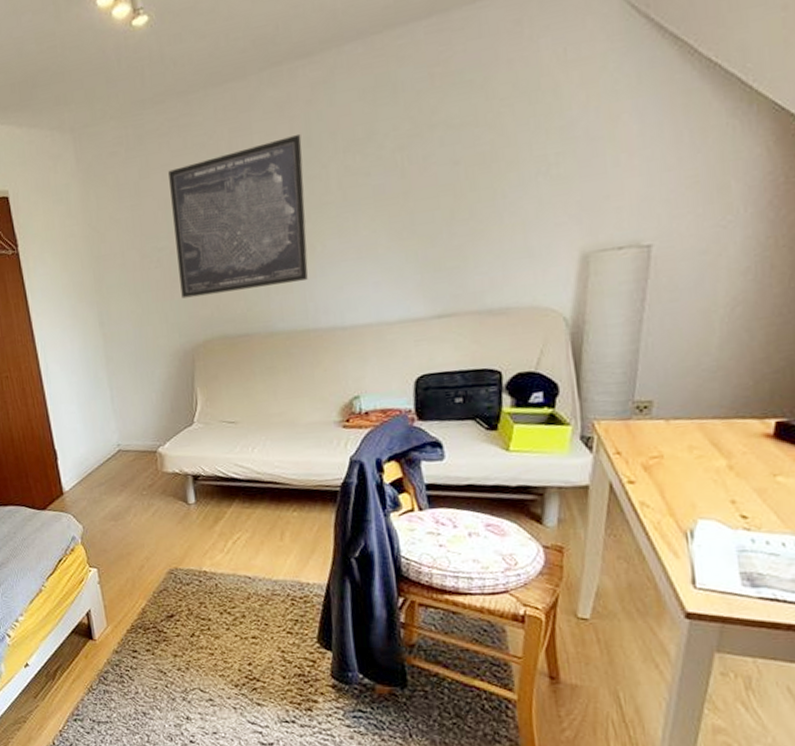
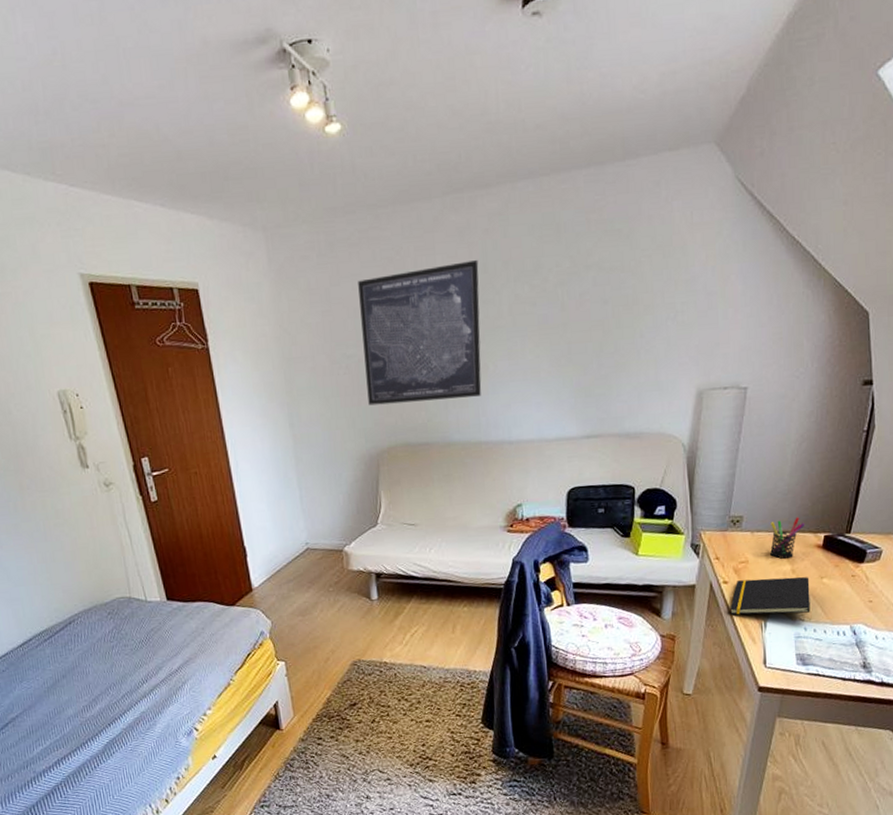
notepad: none [639,474,759,523] -> present [730,576,810,615]
pen holder: none [693,399,746,452] -> present [770,517,805,559]

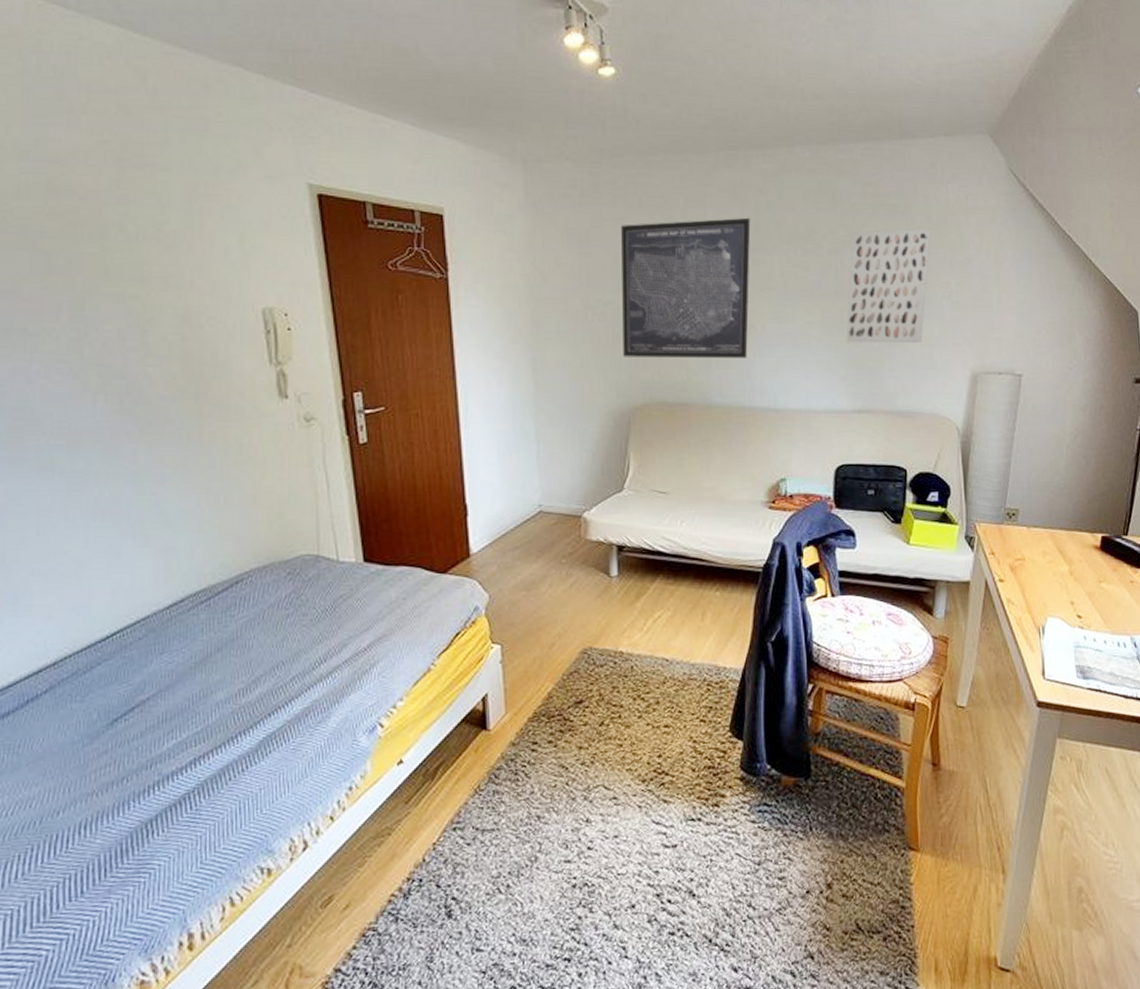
wall art: none [574,249,656,373] -> present [846,228,931,344]
notepad: present [730,576,810,615] -> none [1006,579,1090,620]
pen holder: present [770,517,805,559] -> none [1047,514,1082,558]

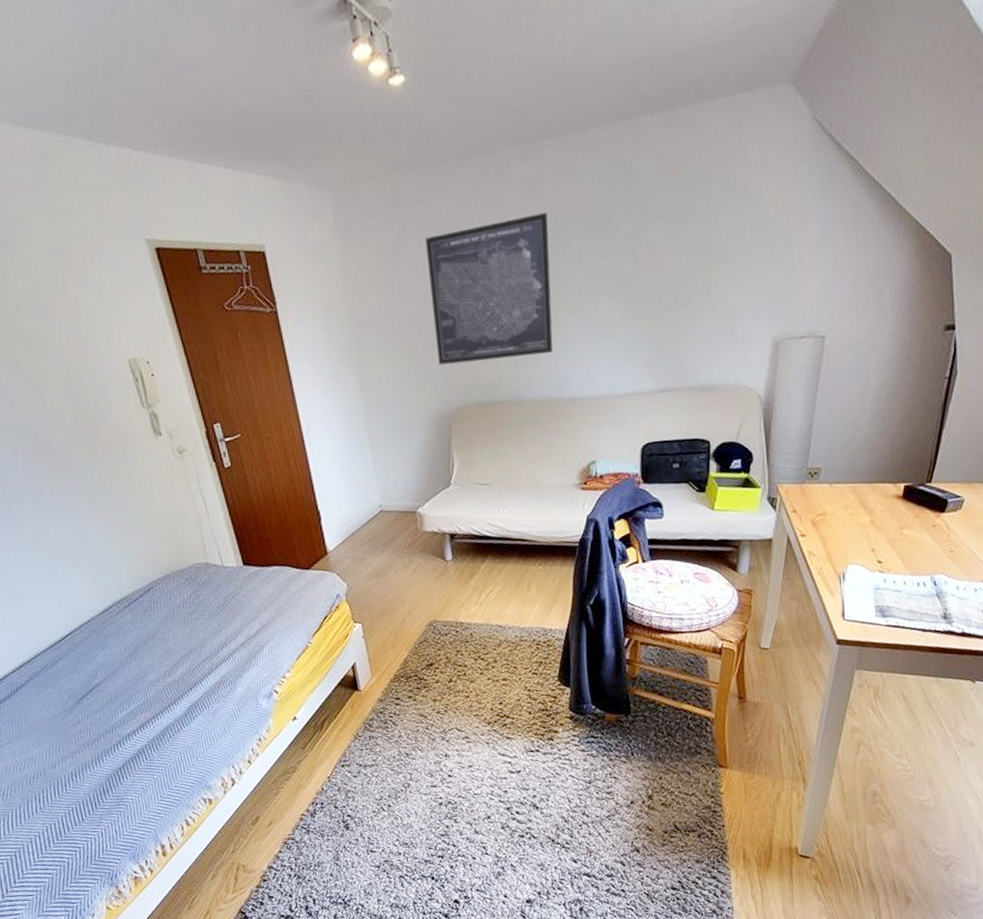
wall art: present [846,228,931,344] -> none [647,196,730,326]

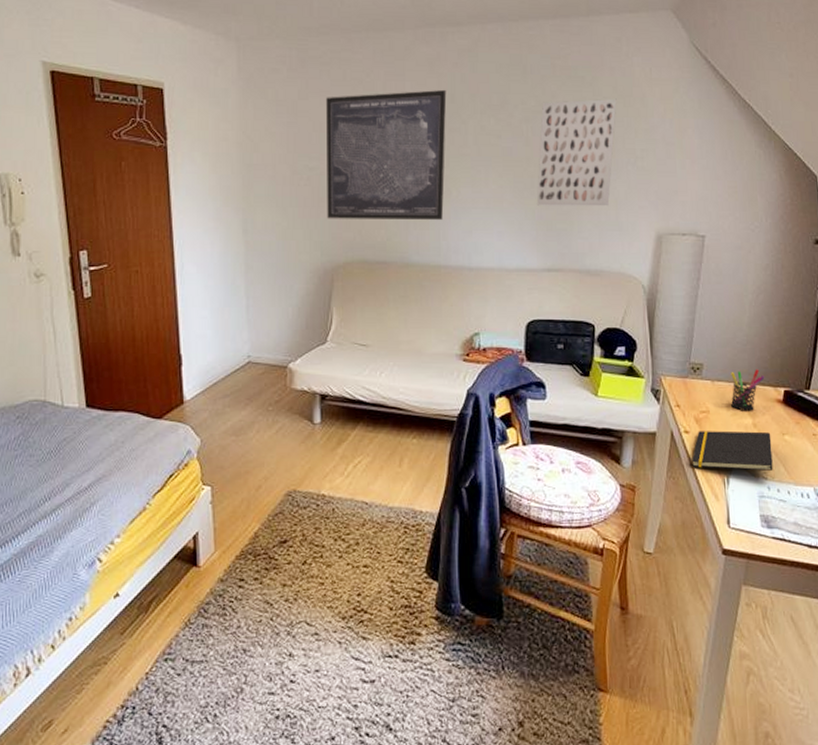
wall art: none [647,196,730,326] -> present [536,98,617,206]
notepad: none [808,528,890,568] -> present [692,430,773,471]
pen holder: none [849,467,885,510] -> present [731,369,765,411]

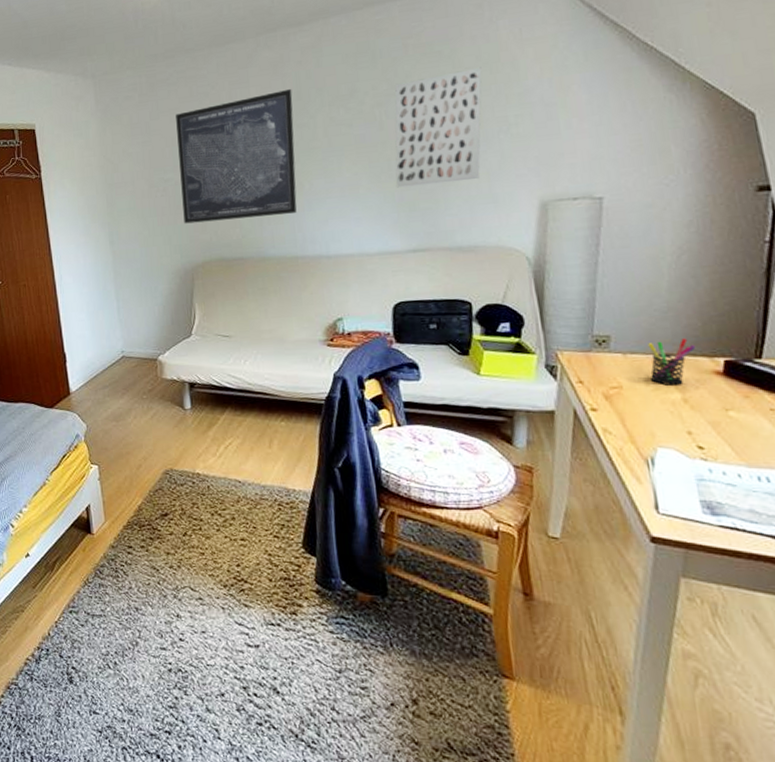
notepad: present [692,430,773,471] -> none [602,407,715,451]

